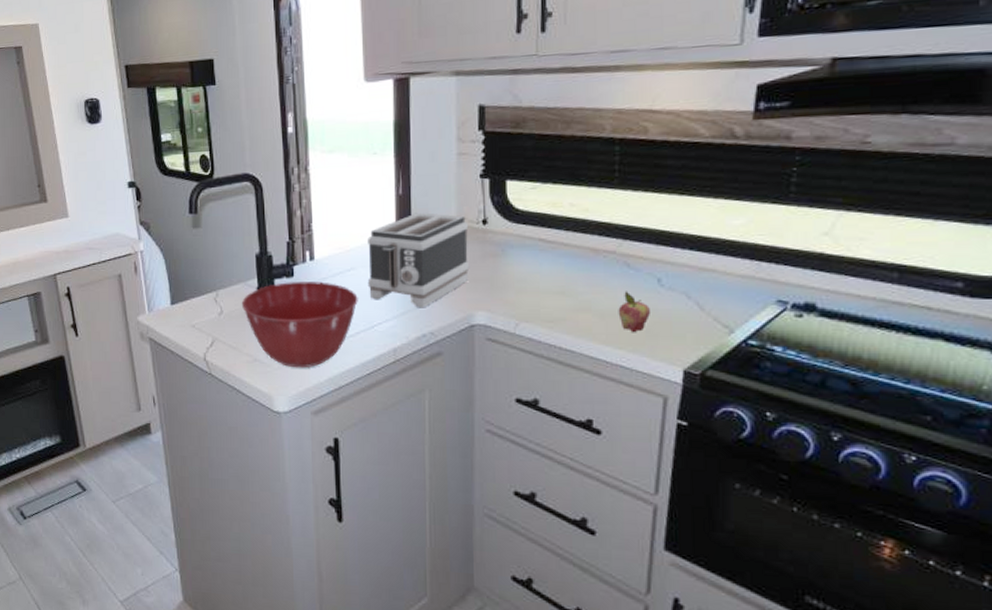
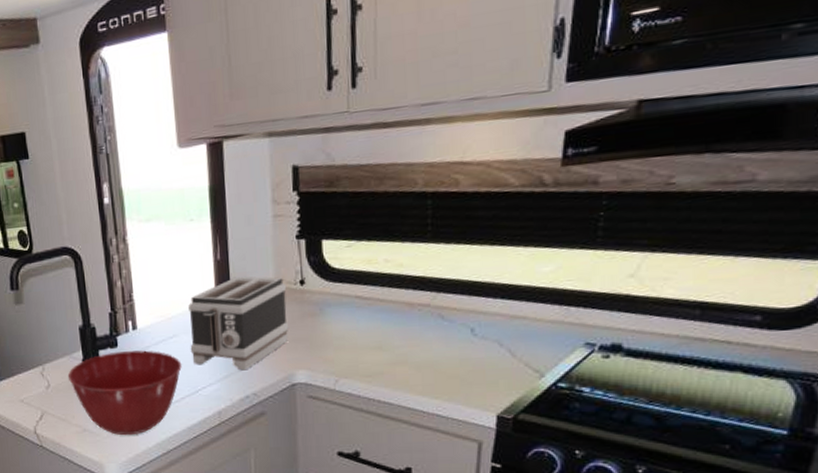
fruit: present [618,291,650,332] -> none [433,342,464,381]

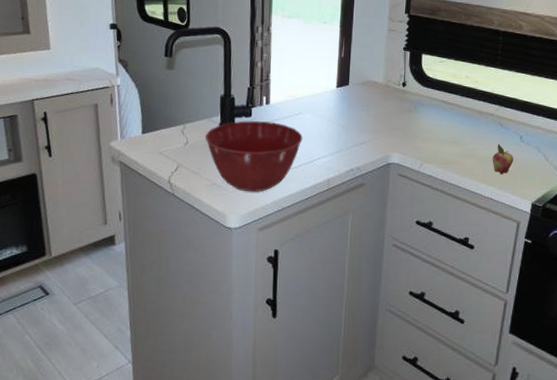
toaster: present [188,276,289,371] -> none [311,73,392,148]
fruit: none [433,342,464,381] -> present [492,144,513,174]

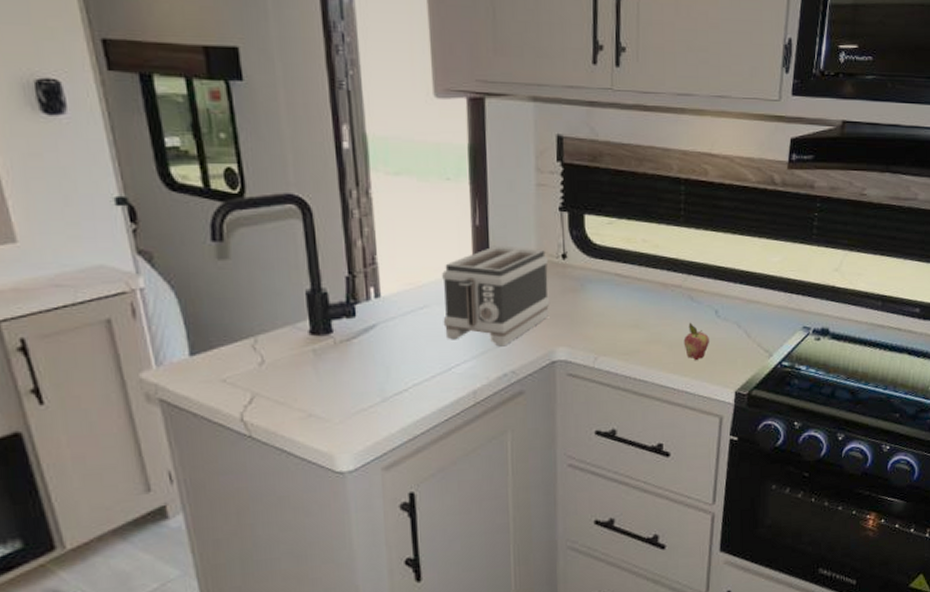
mixing bowl: present [205,121,303,193] -> none [289,321,433,421]
toaster: none [311,73,392,148] -> present [442,245,550,347]

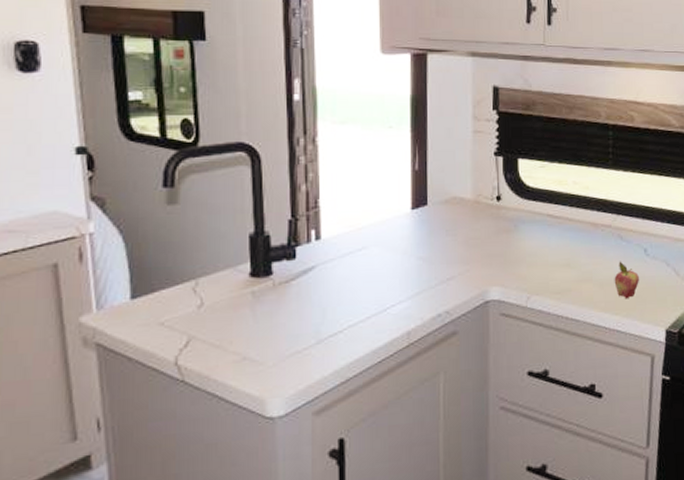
toaster: present [442,245,550,347] -> none [380,188,485,287]

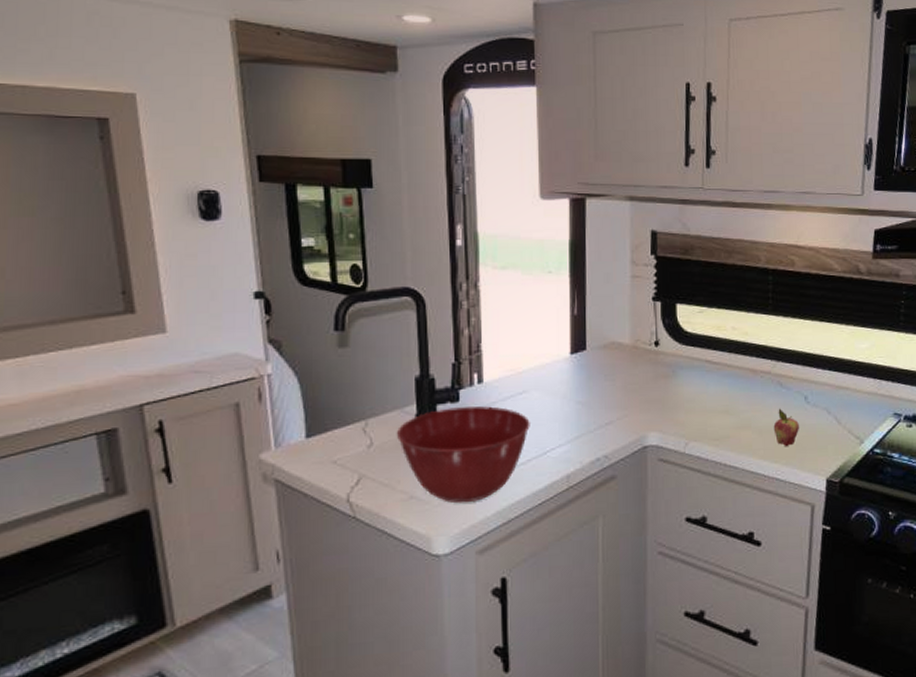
mixing bowl: none [228,263,370,363] -> present [396,406,530,503]

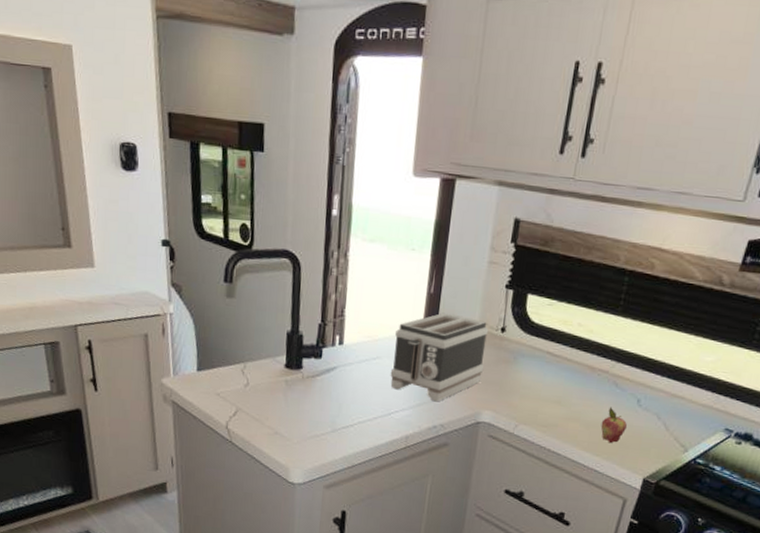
mixing bowl: present [396,406,530,503] -> none [268,362,380,446]
toaster: none [540,333,643,431] -> present [390,312,489,402]

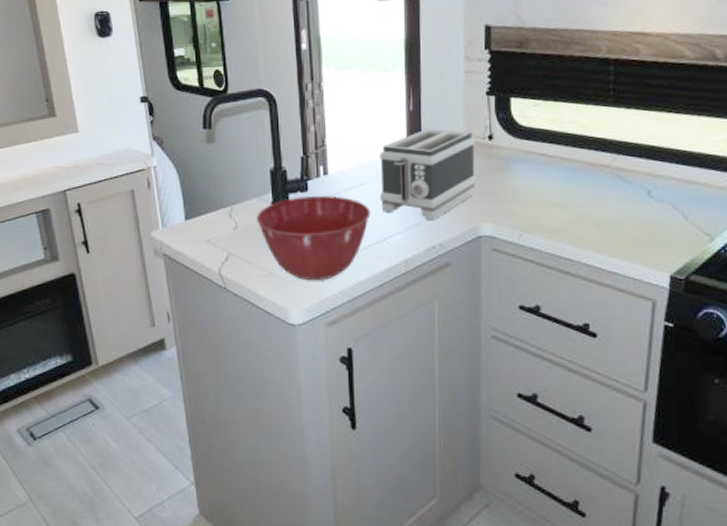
mixing bowl: none [268,362,380,446] -> present [256,196,371,281]
fruit: present [601,407,627,443] -> none [612,202,641,241]

